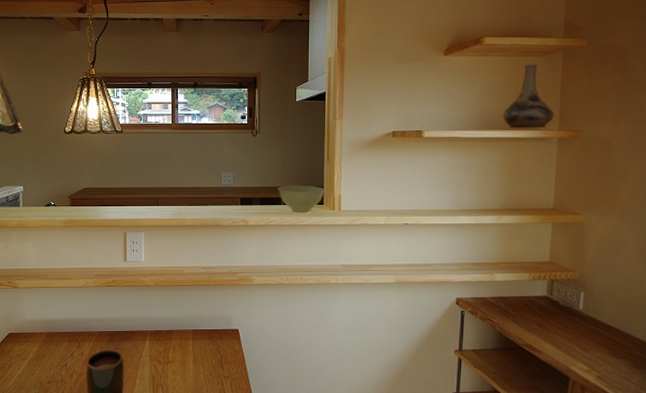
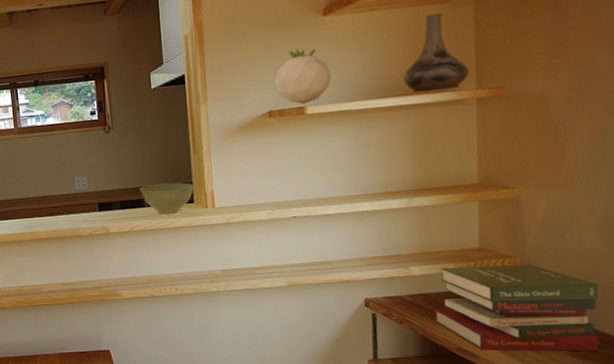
succulent plant: none [399,81,446,128] -> present [274,48,331,104]
books: none [510,276,636,352] -> present [434,264,599,352]

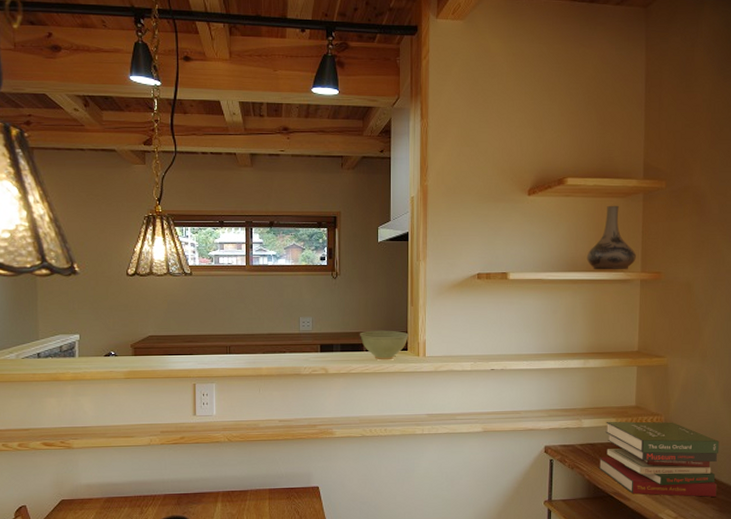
succulent plant: present [274,48,331,104] -> none [484,221,531,270]

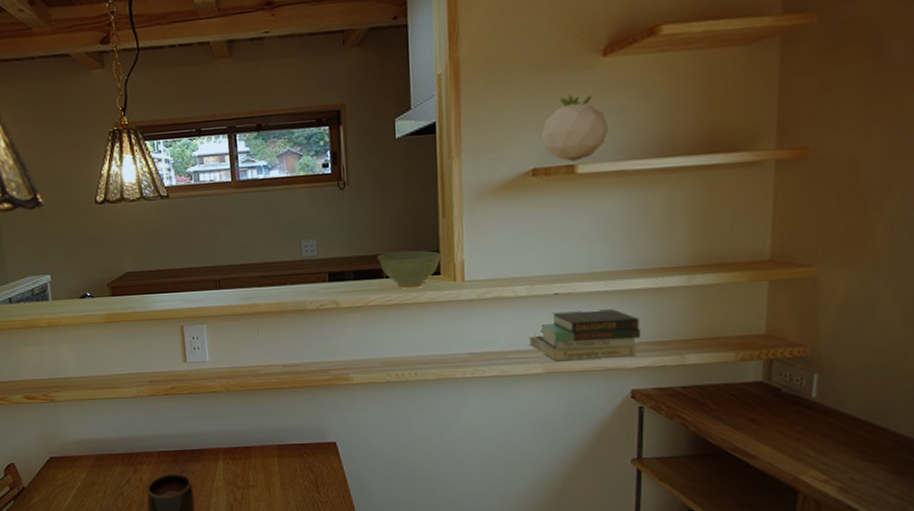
books: none [471,383,552,423] -> present [528,309,641,362]
succulent plant: none [484,221,531,270] -> present [541,95,608,162]
decorative vase: present [586,205,636,271] -> none [691,56,769,152]
books: present [599,421,719,497] -> none [710,354,897,454]

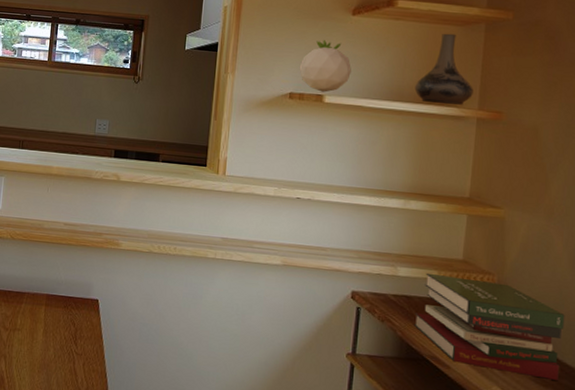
bowl: present [376,250,441,289] -> none [156,141,209,175]
books: present [528,309,641,362] -> none [271,213,364,262]
decorative vase: none [691,56,769,152] -> present [414,33,473,105]
books: none [710,354,897,454] -> present [414,272,565,380]

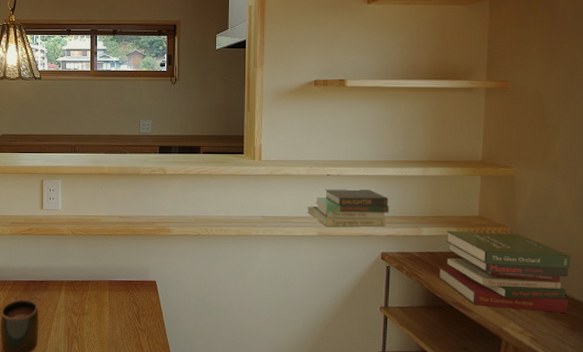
books: none [271,213,364,262] -> present [306,189,390,227]
succulent plant: present [299,40,351,92] -> none [321,29,369,77]
decorative vase: present [414,33,473,105] -> none [428,13,481,78]

